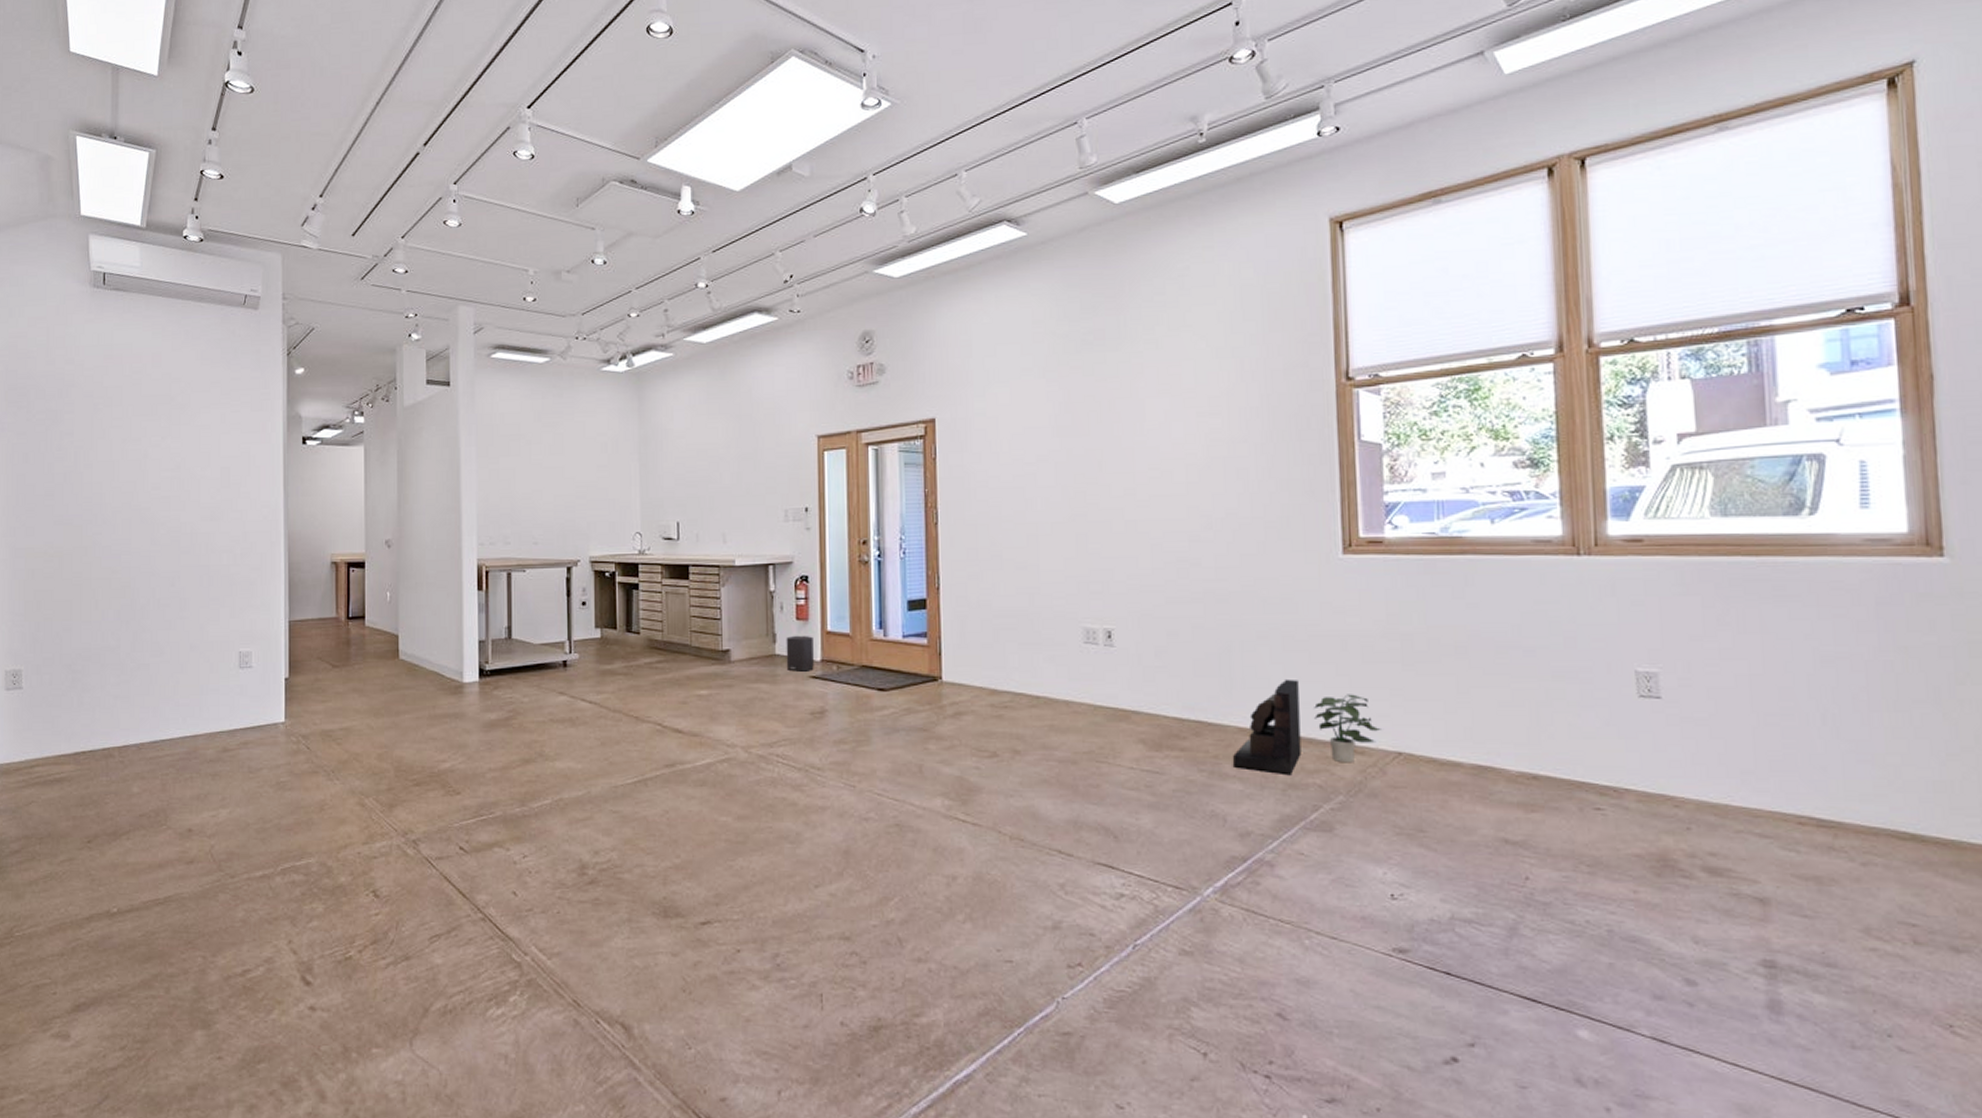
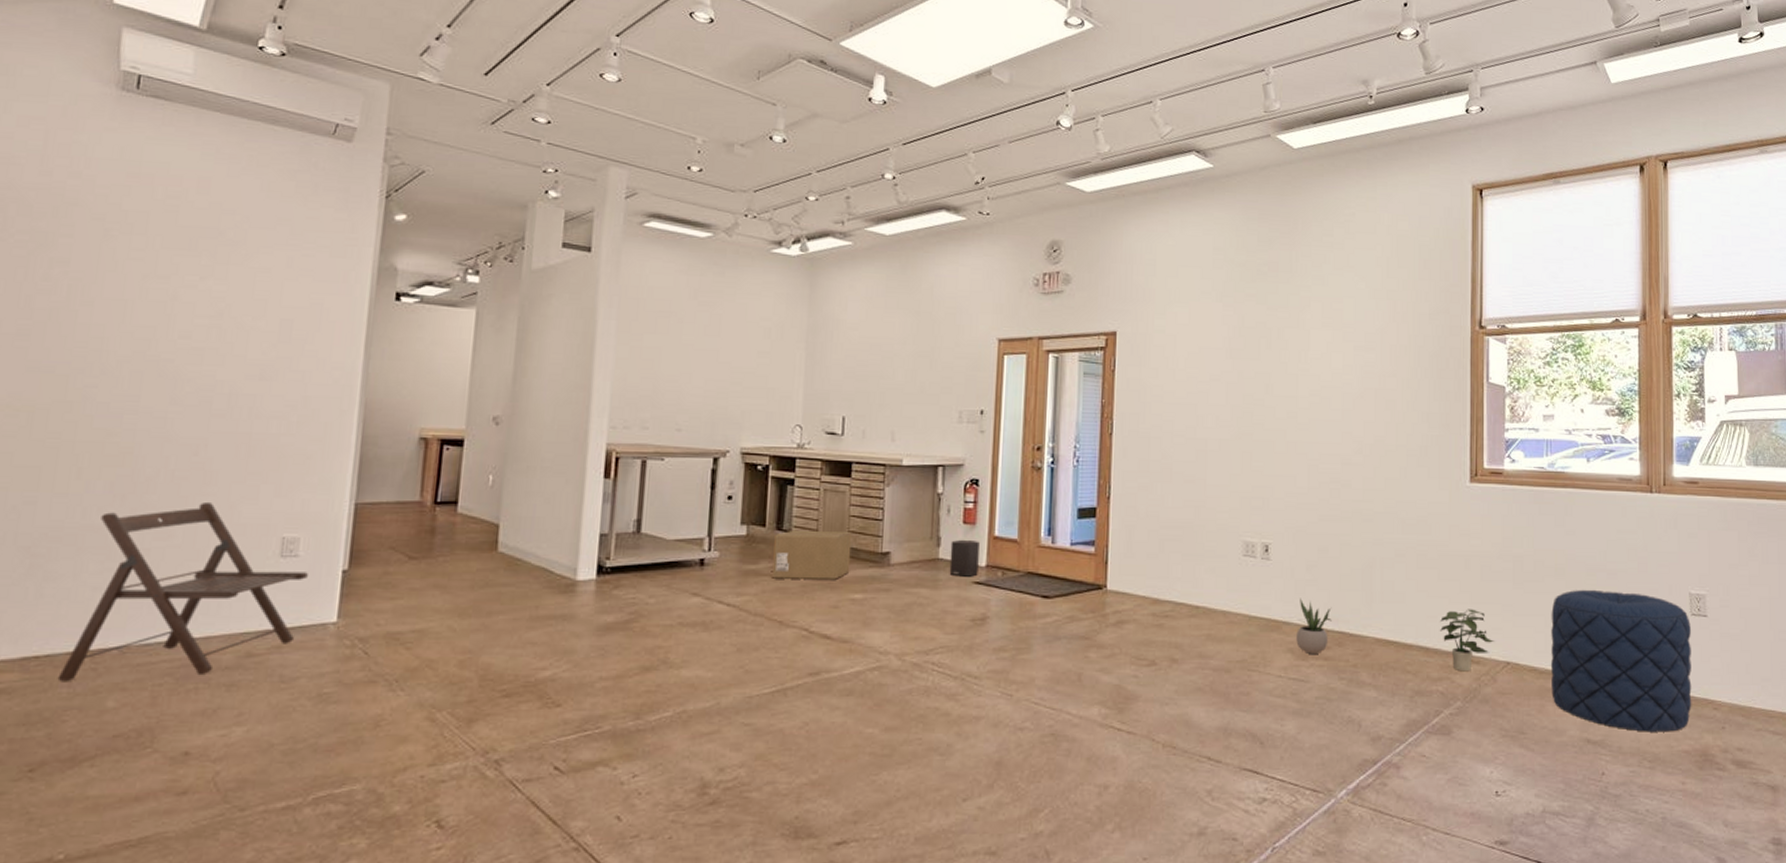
folding chair: none [99,623,261,772] -> present [57,501,309,682]
box: none [625,632,695,677] -> present [772,531,852,580]
potted plant: none [1147,686,1187,744] -> present [1296,598,1332,654]
sculpture: present [1232,679,1302,776] -> none [1369,594,1428,683]
pouf: none [1452,669,1644,833] -> present [1550,589,1692,732]

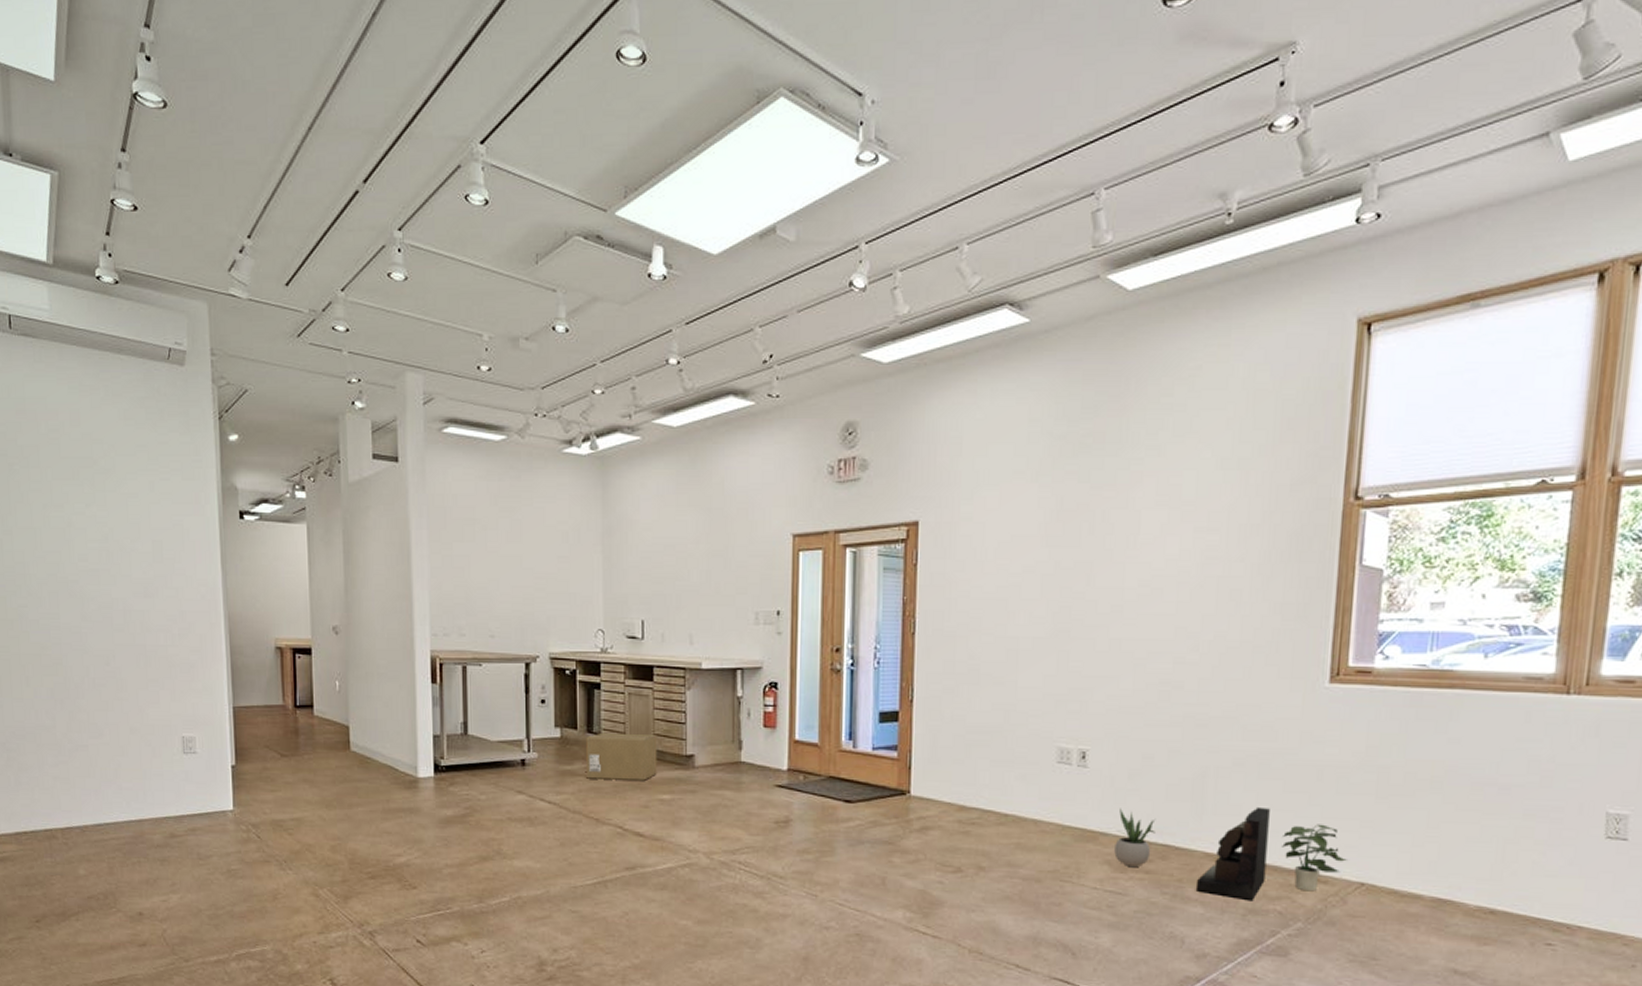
folding chair: present [57,501,309,682] -> none [42,705,207,853]
pedal bin: present [949,539,980,577] -> none [752,742,780,780]
sculpture: none [1369,594,1428,683] -> present [1195,806,1270,902]
pouf: present [1550,589,1692,732] -> none [1414,805,1604,967]

